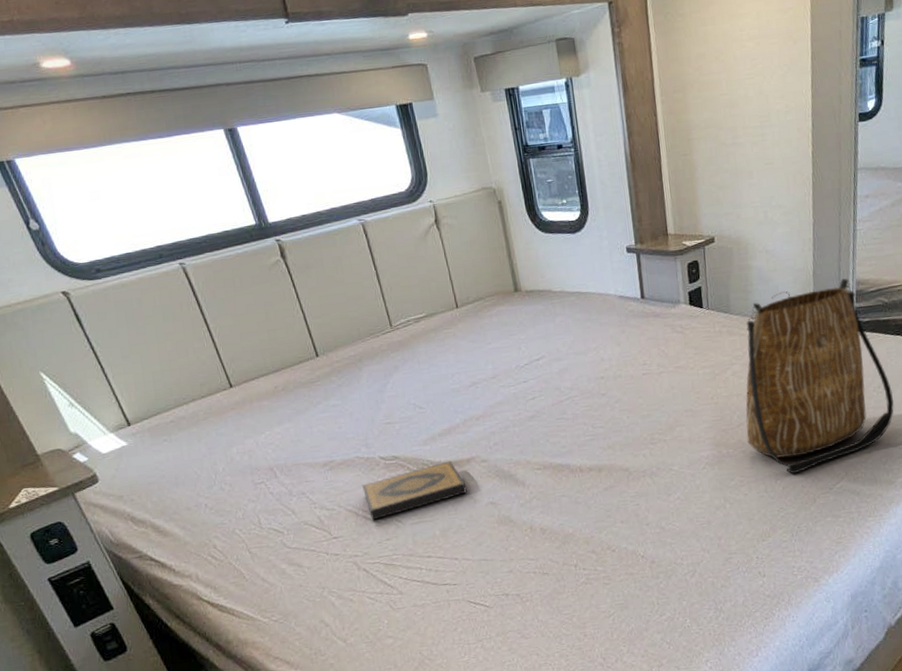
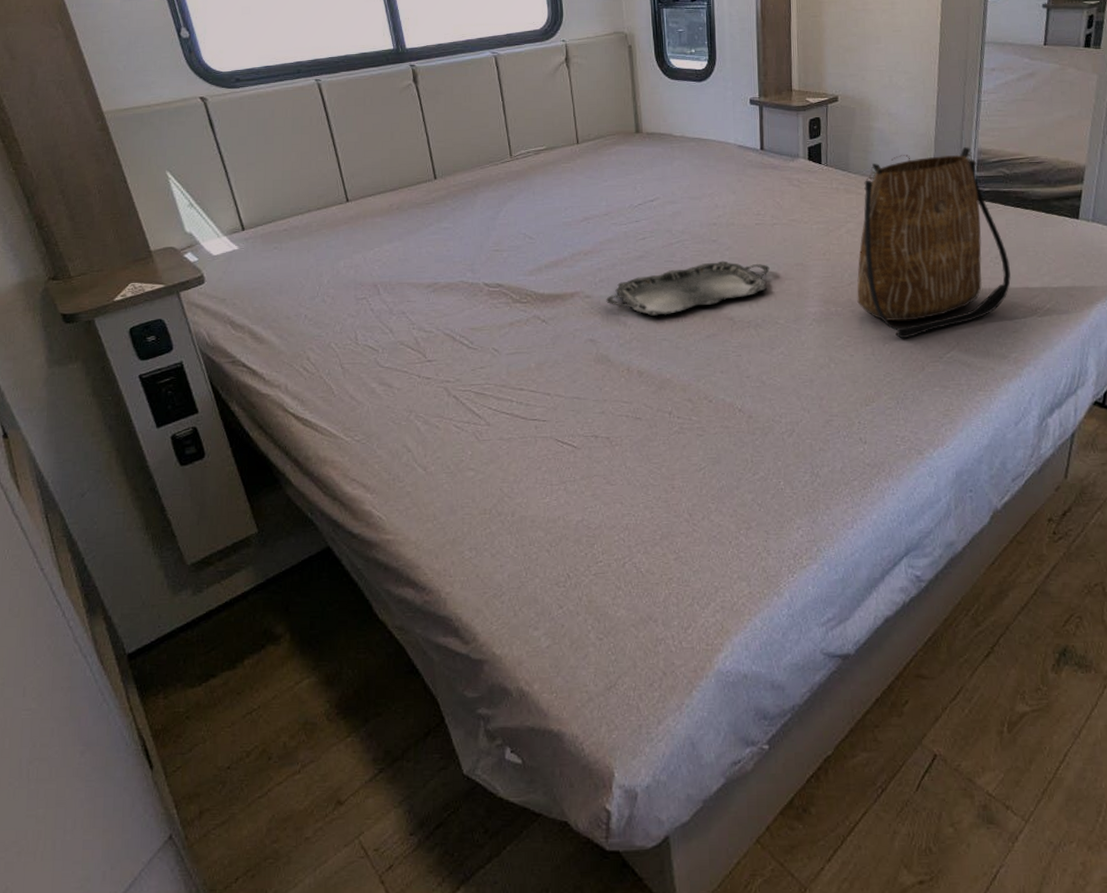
hardback book: present [362,461,467,521] -> none [463,293,567,347]
serving tray: none [502,413,660,474] -> present [606,260,770,316]

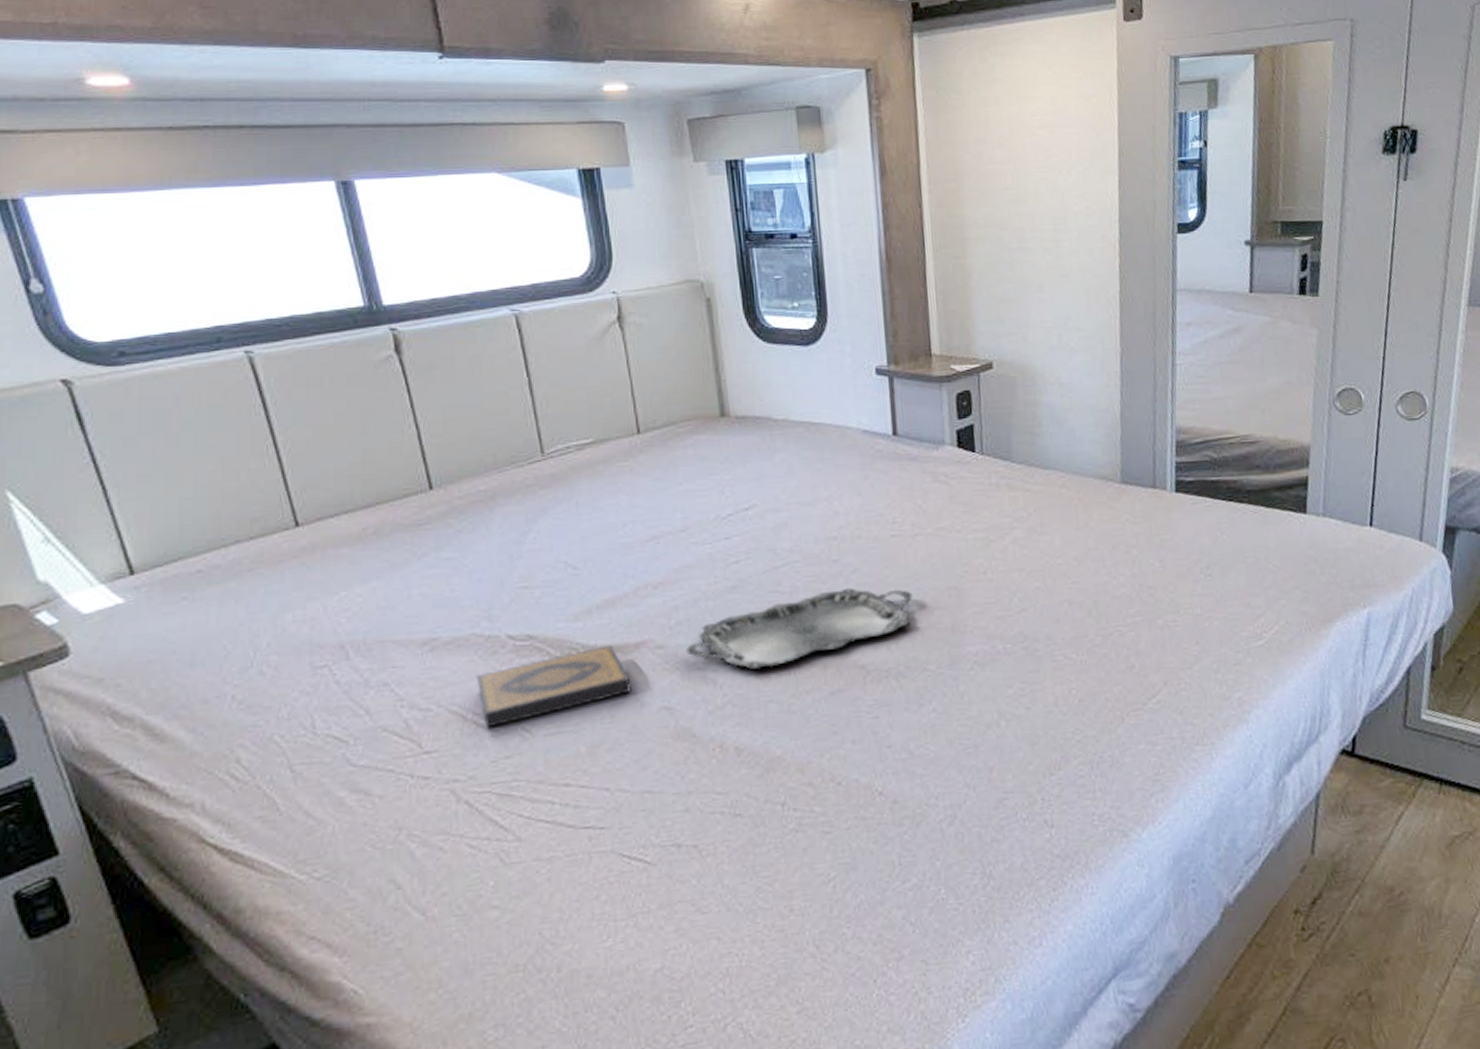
hardback book: none [463,293,567,347] -> present [477,645,631,728]
tote bag: present [857,147,1011,339] -> none [1030,425,1228,682]

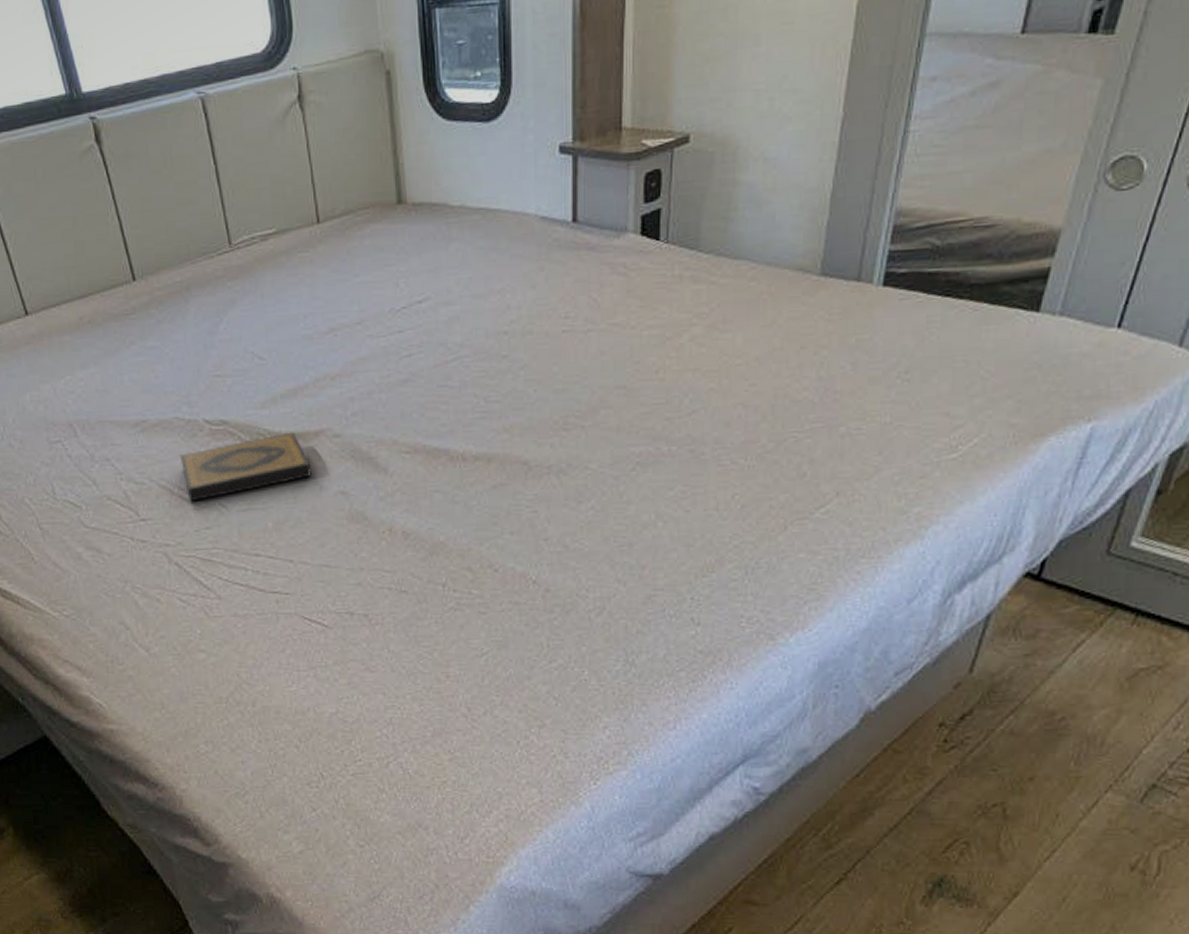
serving tray: present [686,587,913,669] -> none [361,384,580,460]

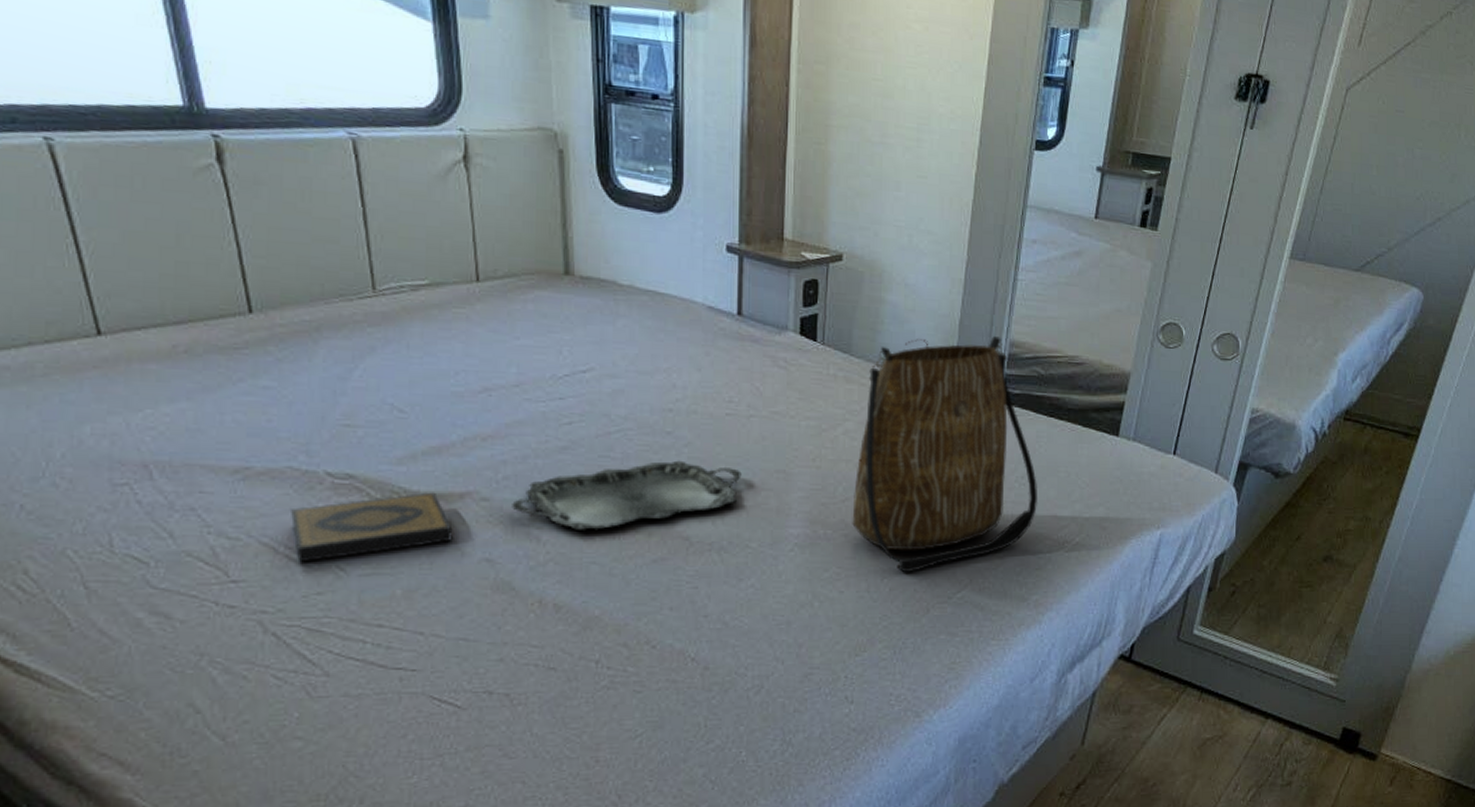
serving tray: none [361,384,580,460] -> present [512,460,742,530]
tote bag: none [699,206,925,488] -> present [852,336,1037,573]

